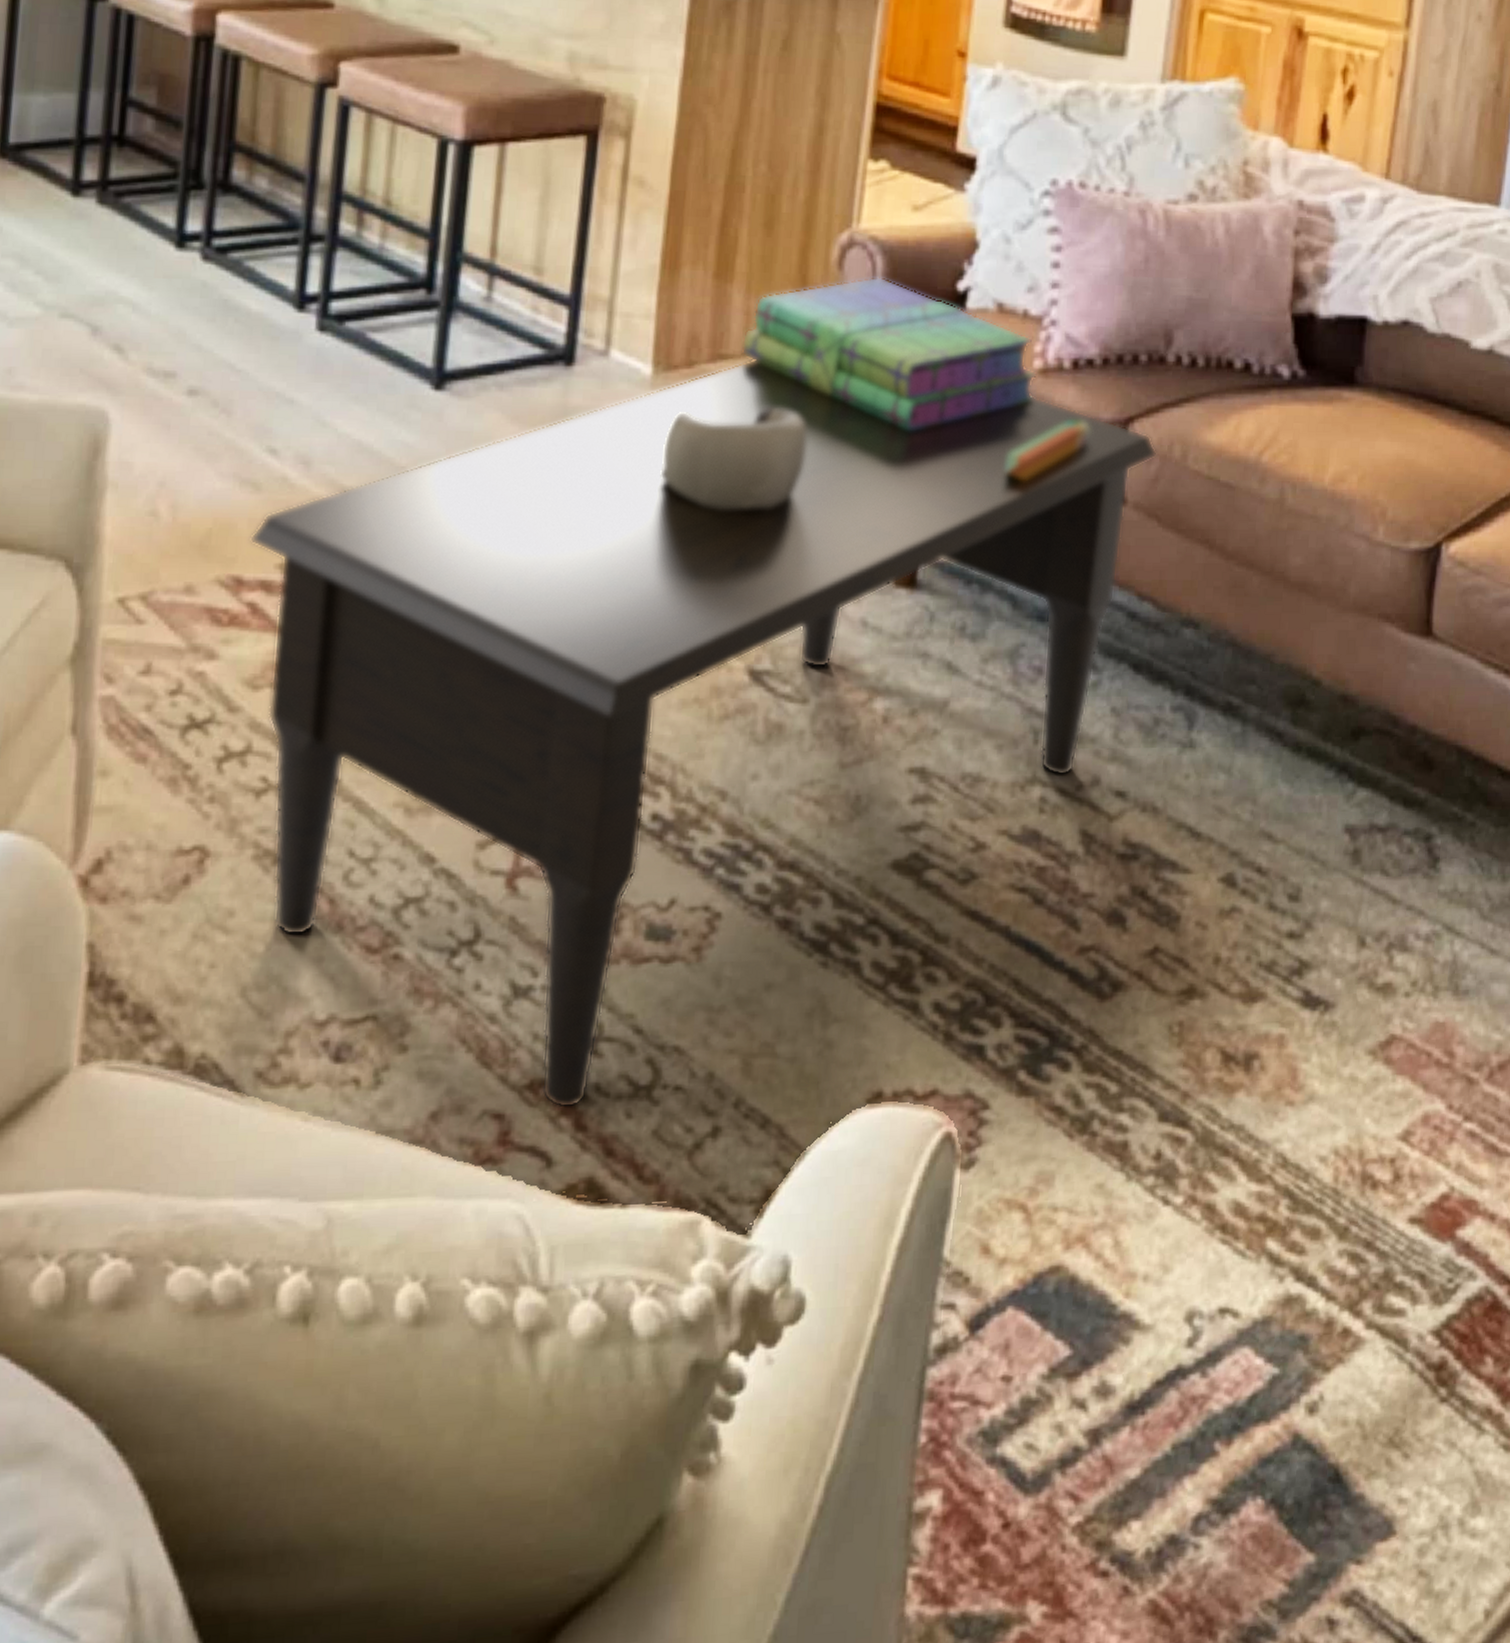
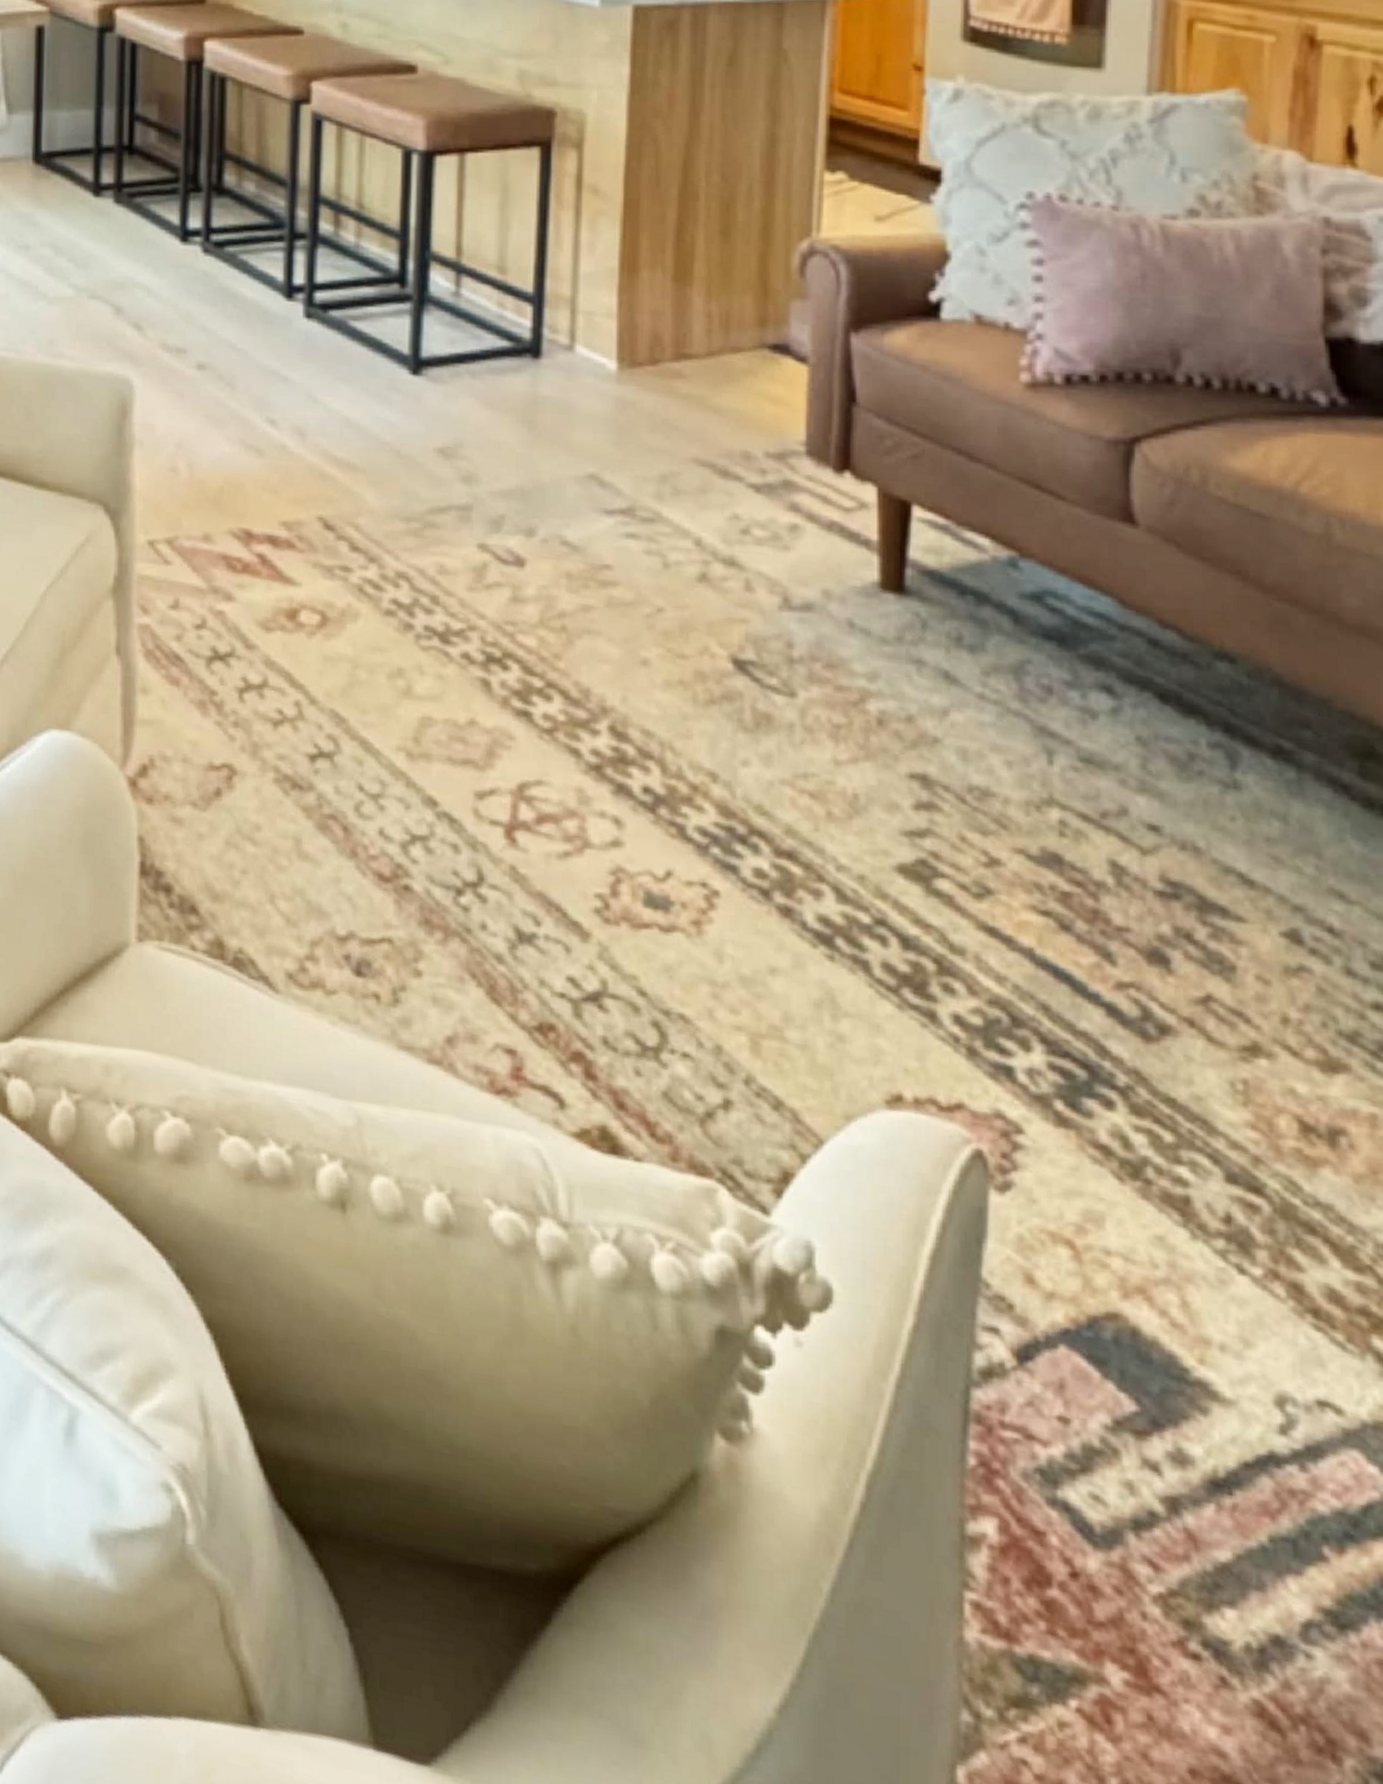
coffee table: present [250,360,1157,1109] -> none [256,361,1171,1057]
decorative bowl: present [659,406,807,510] -> none [630,405,778,504]
stack of books: present [741,275,1037,431] -> none [705,284,1026,437]
candle: present [1004,421,1091,481] -> none [994,437,1091,495]

